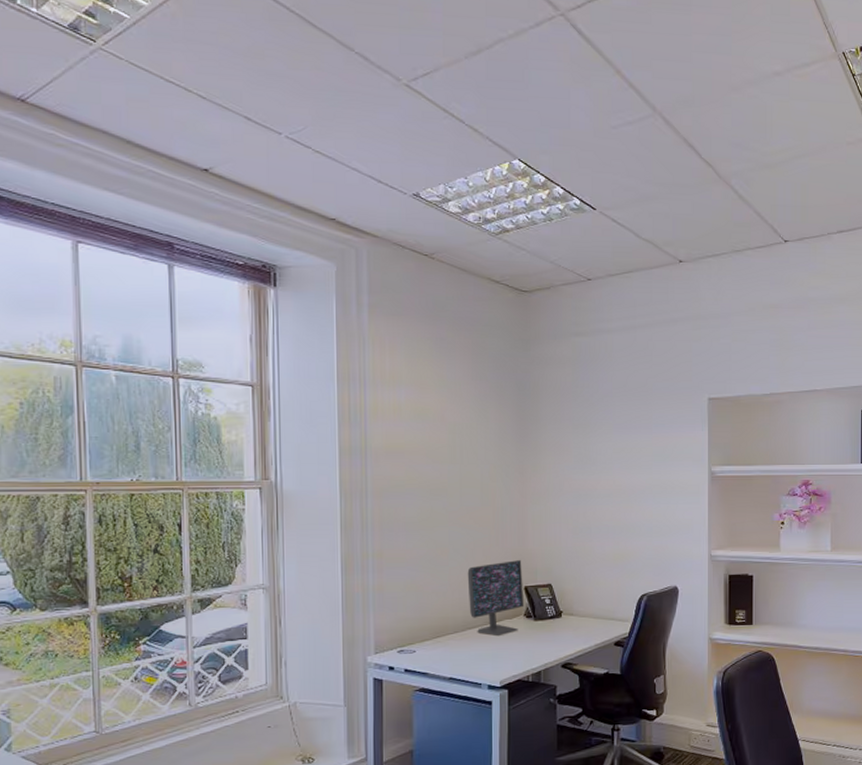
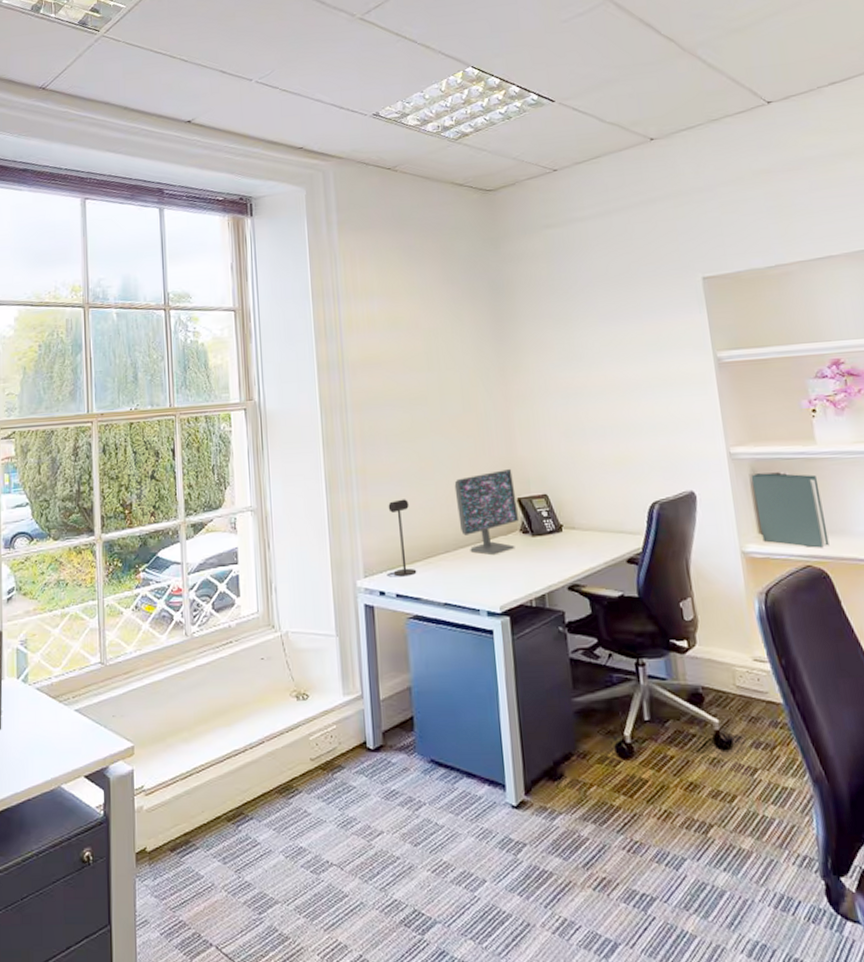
desk lamp: none [402,583,426,654] -> present [388,499,417,577]
binder: none [725,573,778,637] -> present [751,473,829,548]

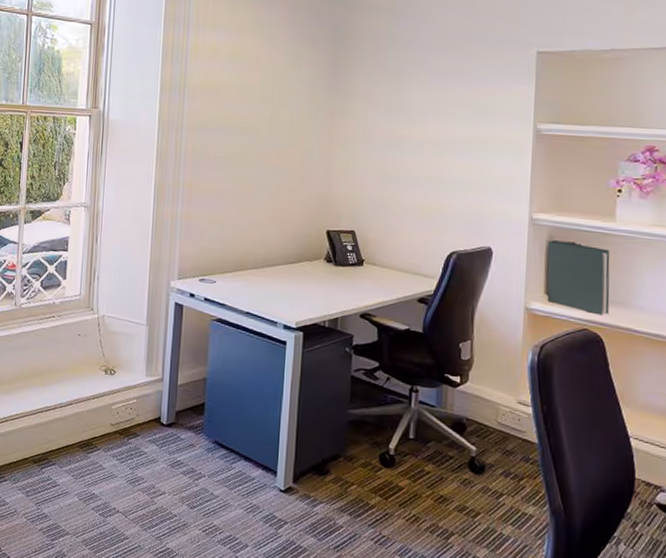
desk lamp: present [388,499,417,577] -> none [204,216,227,285]
computer monitor: present [454,469,520,556] -> none [270,203,326,278]

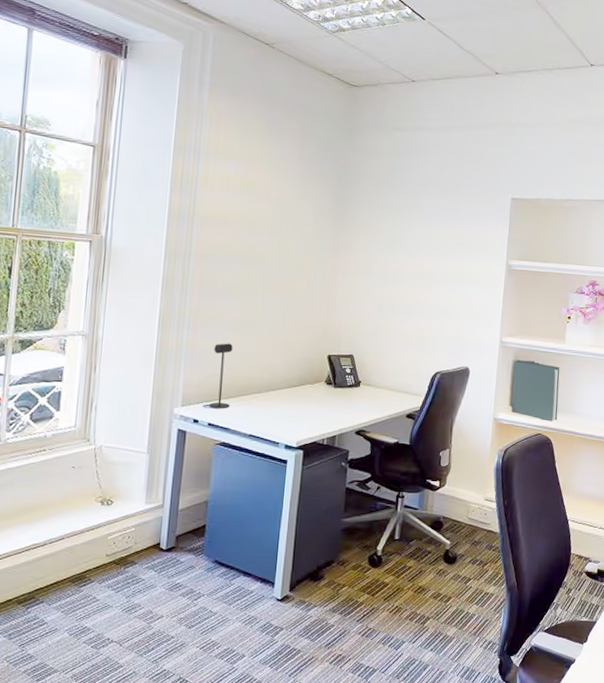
desk lamp: none [204,216,227,285] -> present [209,343,233,409]

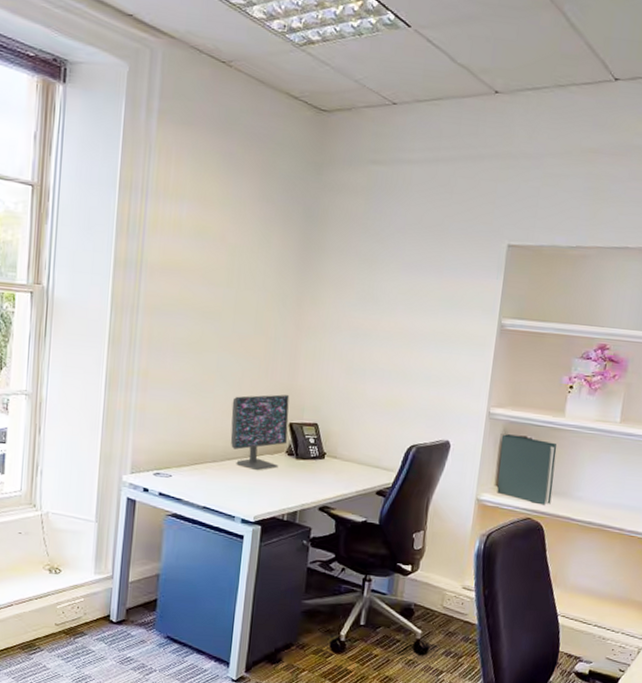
desk lamp: present [209,343,233,409] -> none [159,406,185,479]
computer monitor: none [274,330,328,400] -> present [230,394,290,471]

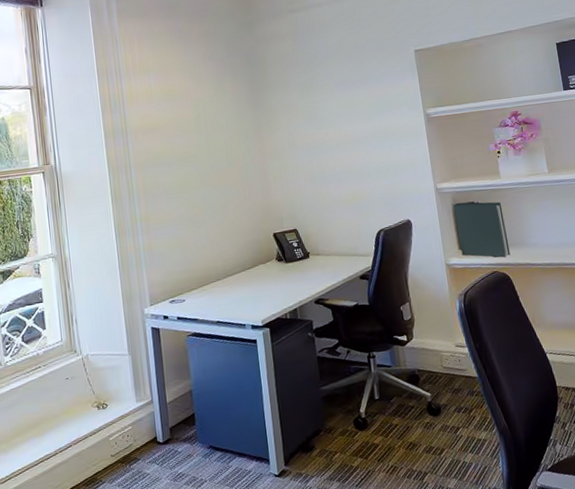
computer monitor: present [230,394,290,471] -> none [222,210,275,281]

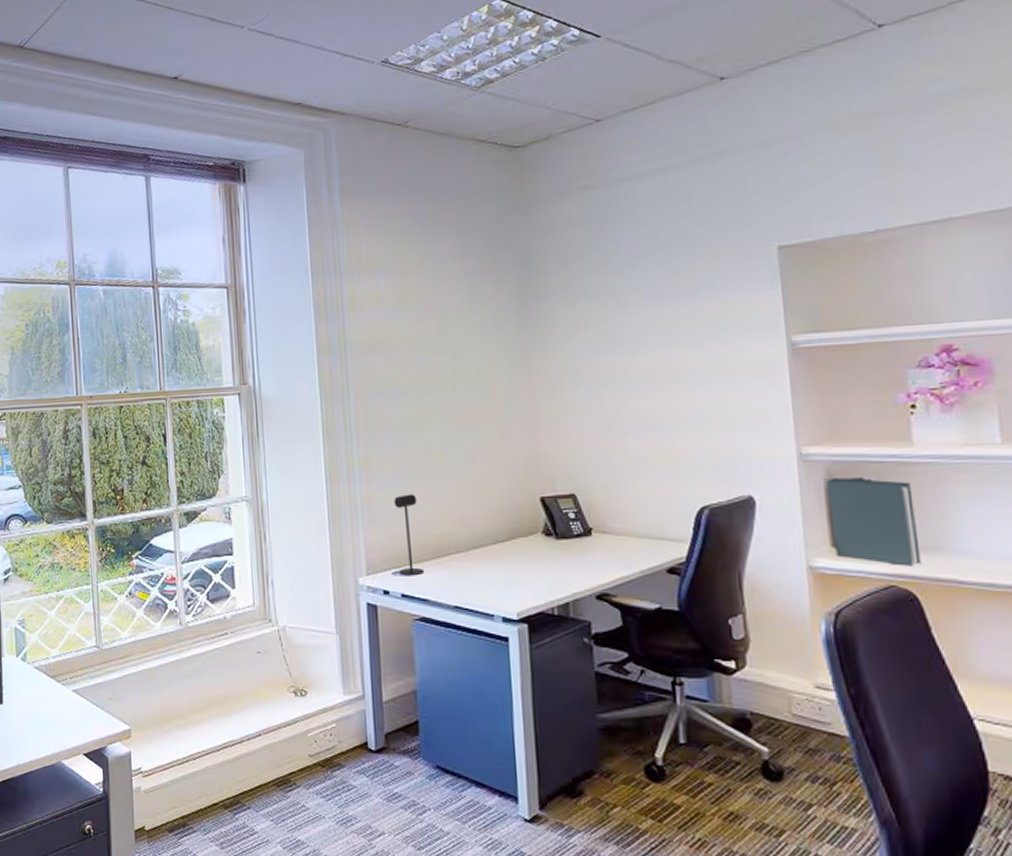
desk lamp: none [168,239,194,303] -> present [394,494,425,576]

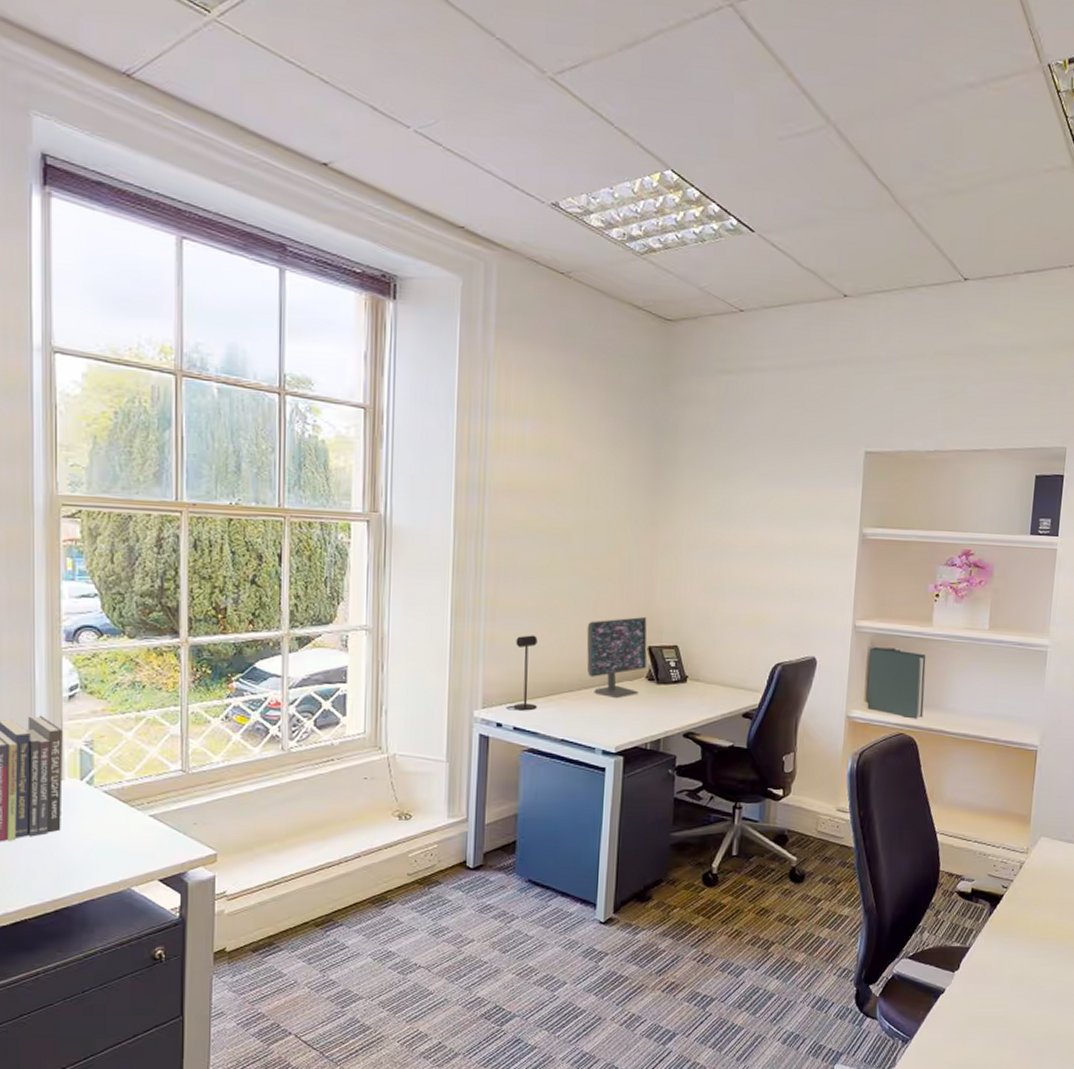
computer monitor: none [468,465,542,558] -> present [586,617,647,699]

